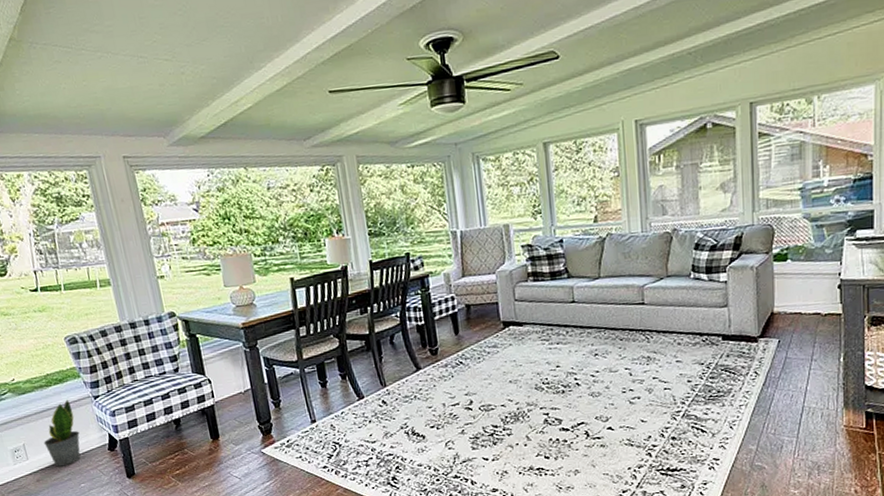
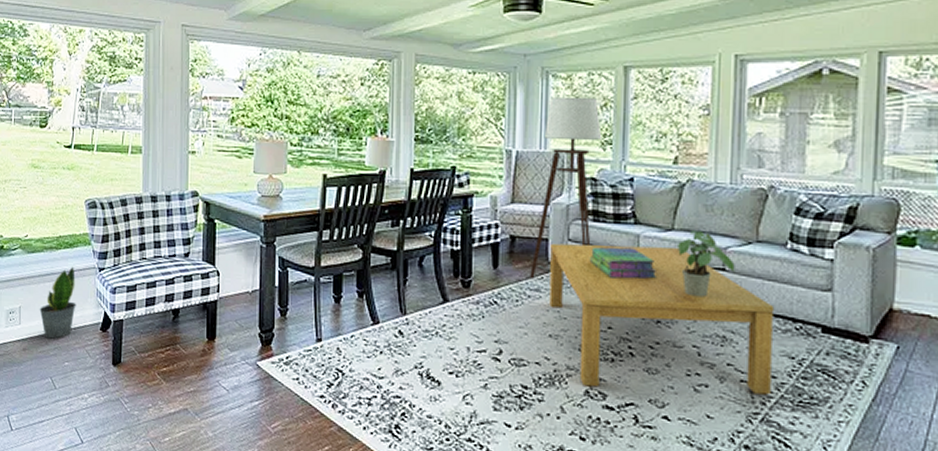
floor lamp: none [482,175,534,338] -> present [530,96,602,279]
coffee table: none [501,291,688,417] -> present [549,243,775,395]
stack of books: none [534,298,590,326] -> present [589,247,656,279]
potted plant: none [604,275,652,330] -> present [676,231,735,298]

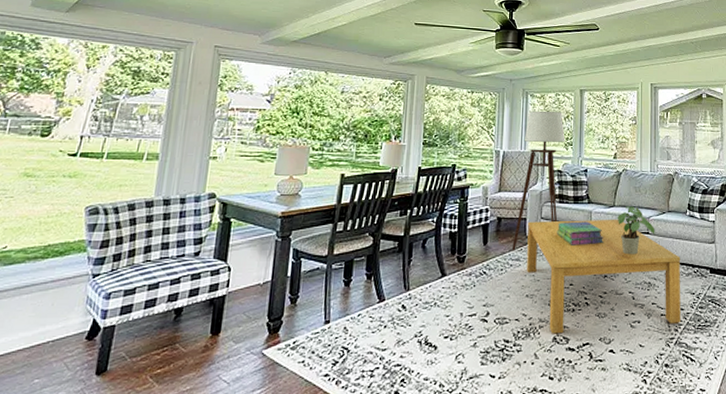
potted plant: present [39,266,76,339] -> none [9,275,62,356]

